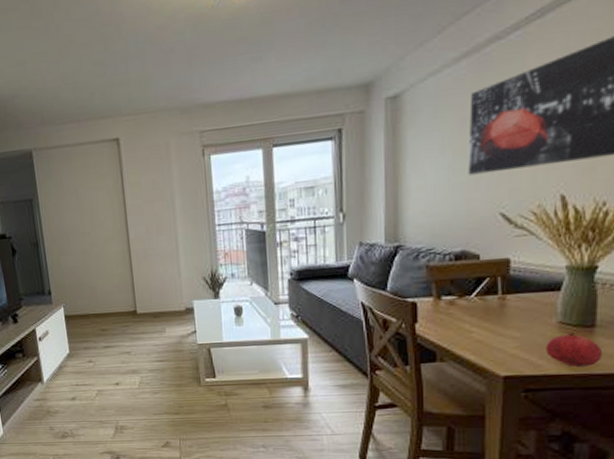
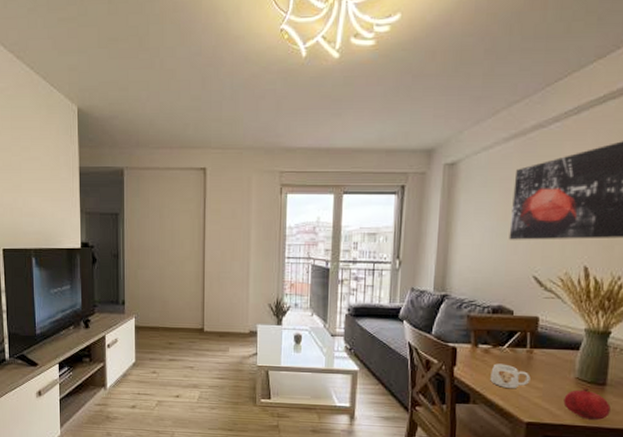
mug: none [458,315,505,342] -> present [490,363,531,389]

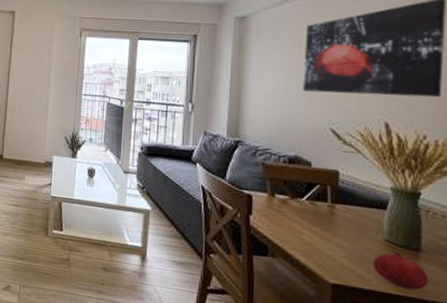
mug: present [490,363,531,389] -> none [289,216,334,245]

